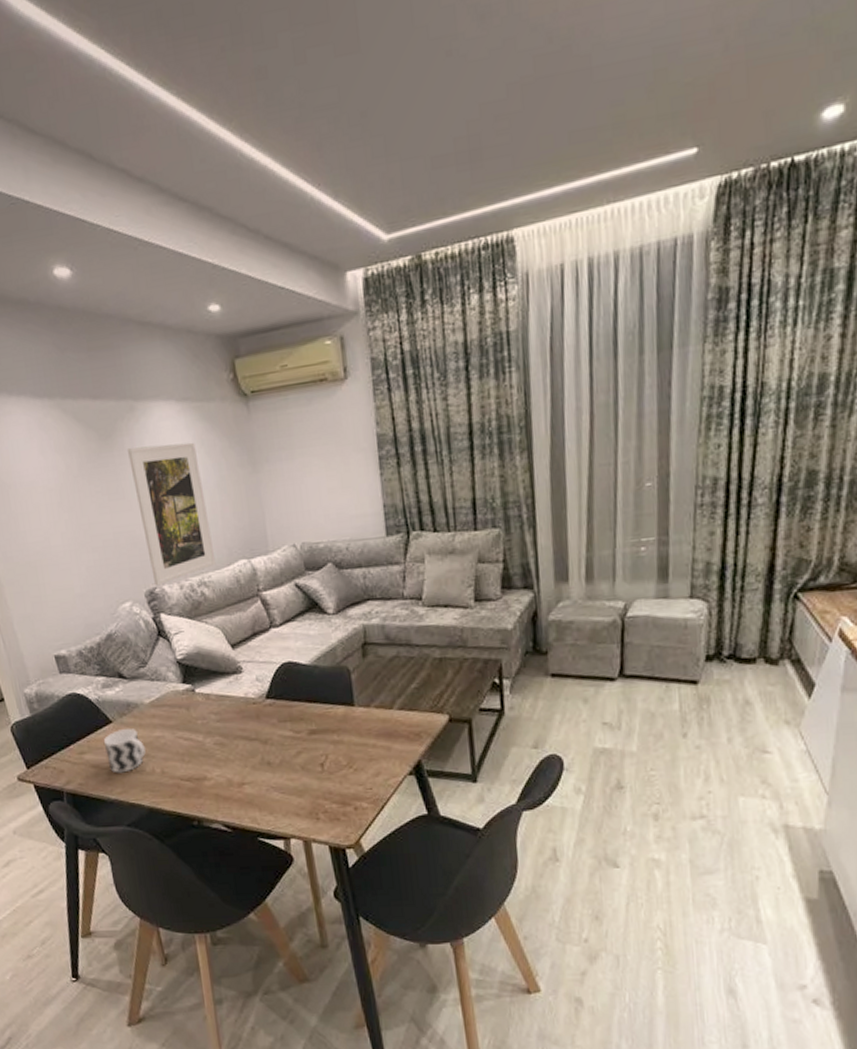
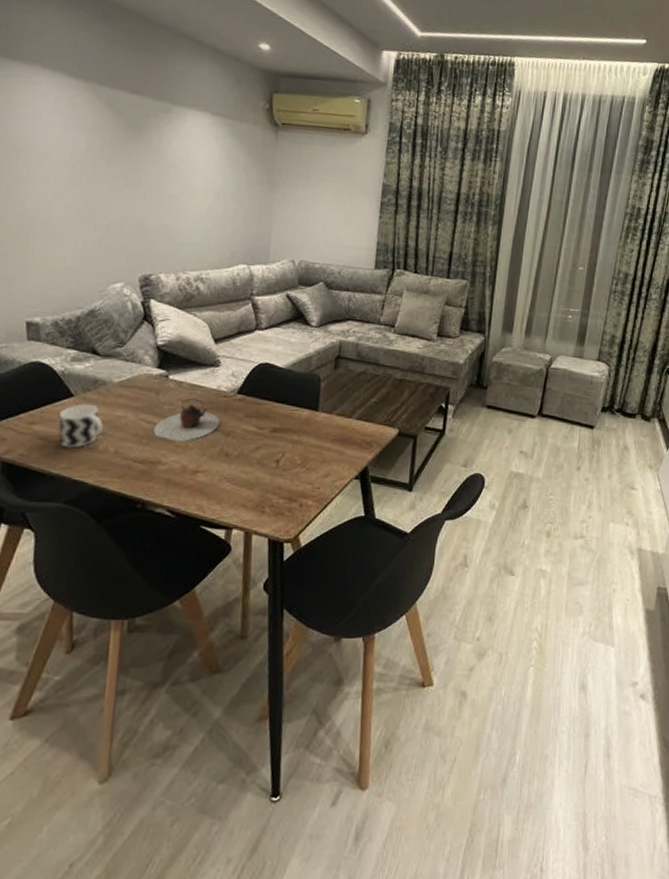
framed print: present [128,442,216,586] -> none [151,143,221,273]
teapot: none [192,710,255,756] -> present [153,399,220,442]

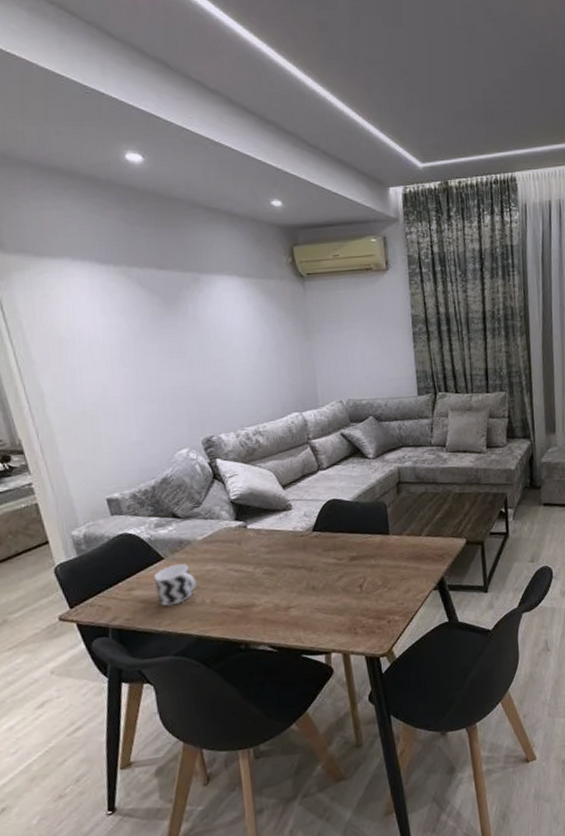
teapot: present [153,399,220,442] -> none [242,542,302,584]

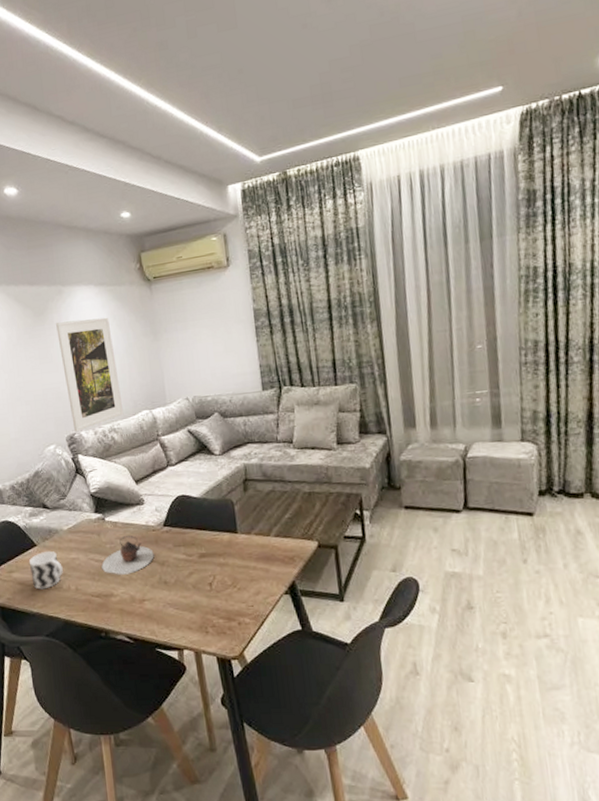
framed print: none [191,312,271,435] -> present [56,317,124,432]
teapot: none [242,542,302,584] -> present [101,536,154,575]

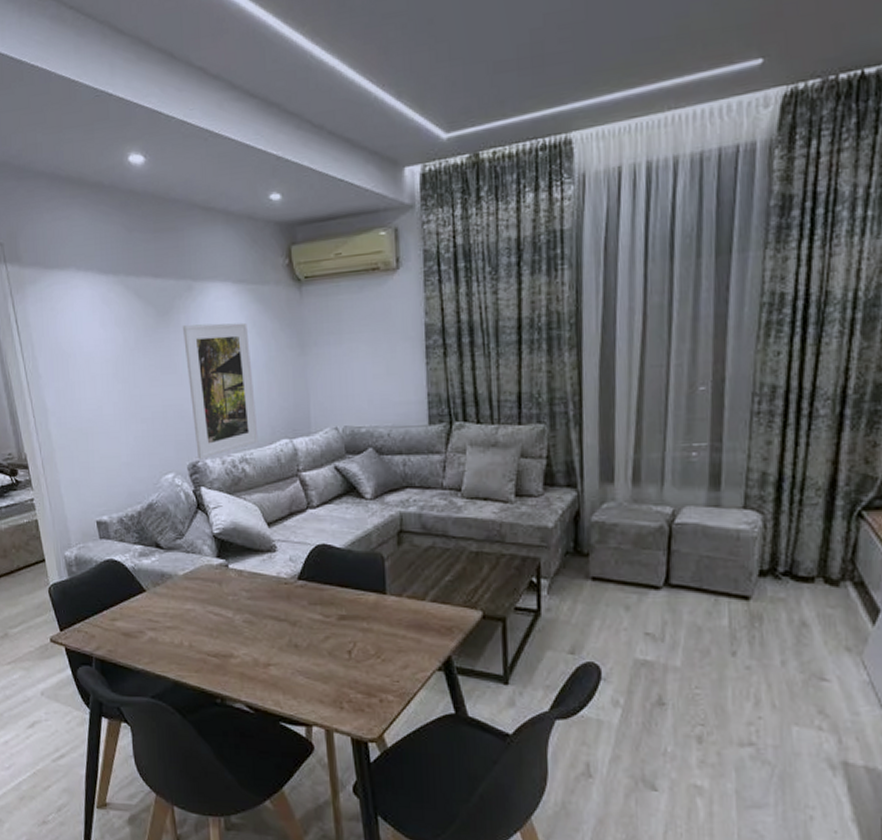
cup: present [28,551,63,590] -> none [135,599,175,643]
teapot: present [101,536,154,575] -> none [221,588,285,633]

